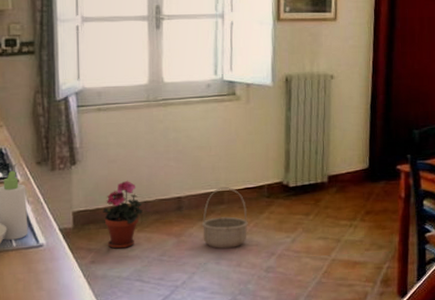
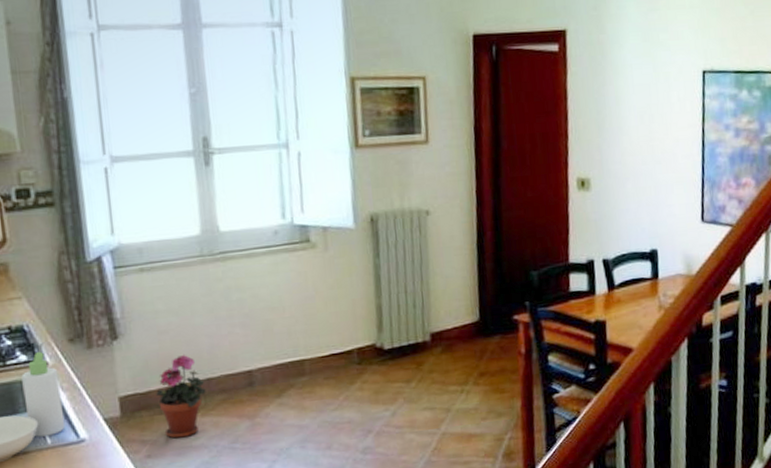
basket: present [201,186,248,249] -> none [279,354,337,430]

